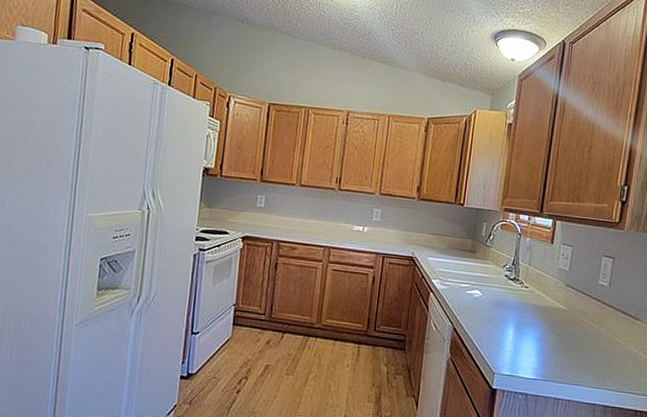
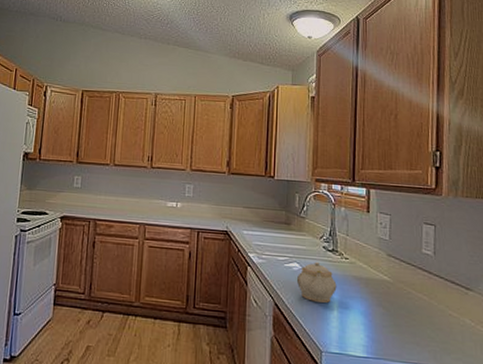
teapot: none [476,289,515,329] -> present [296,261,337,303]

